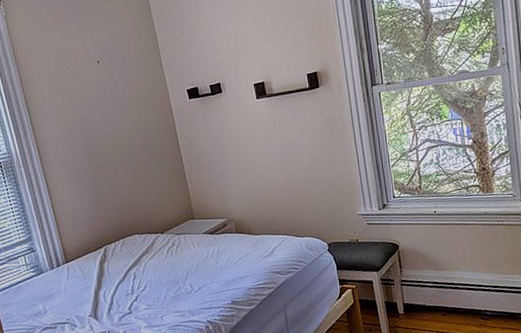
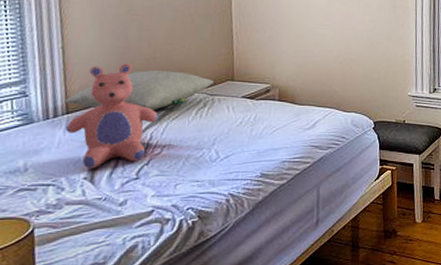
pillow: none [62,216,177,256] -> present [64,70,214,110]
teddy bear: none [68,214,137,308] -> present [66,63,158,169]

